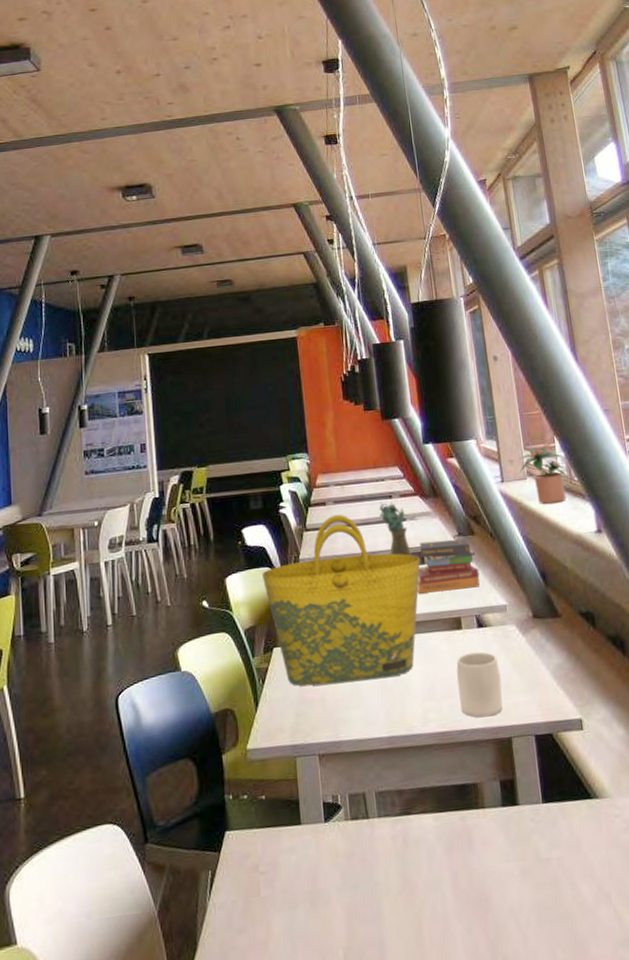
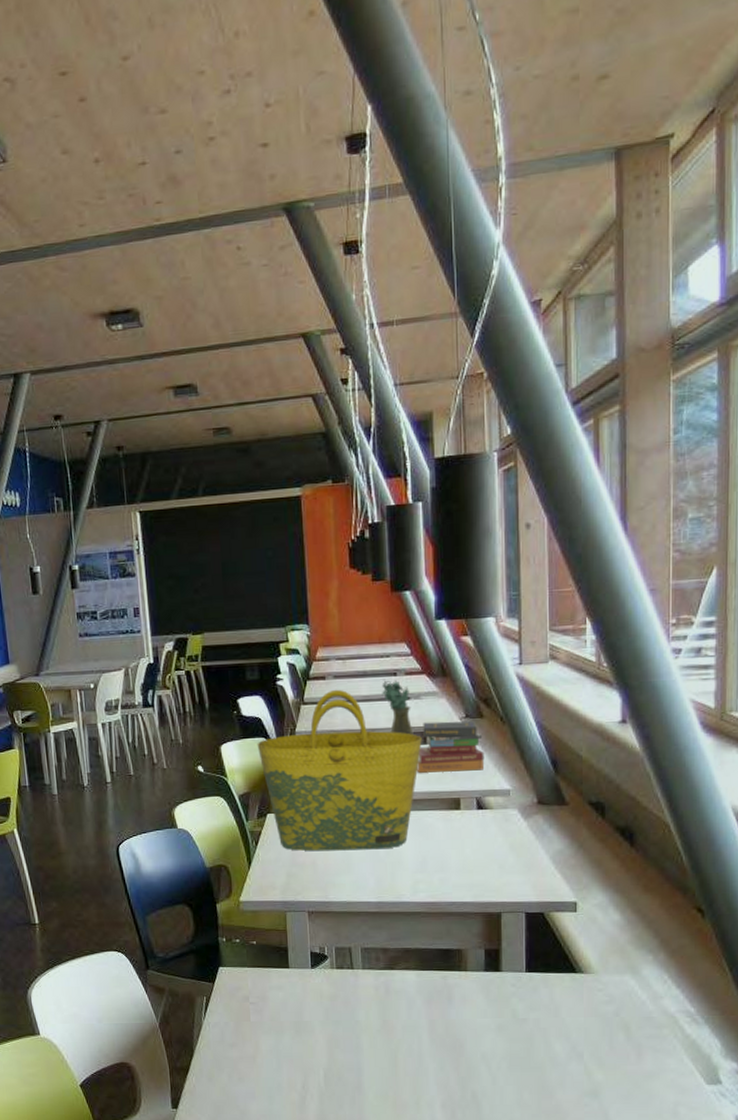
mug: present [456,651,503,718] -> none [450,832,497,892]
potted plant: present [520,445,570,504] -> none [542,626,598,691]

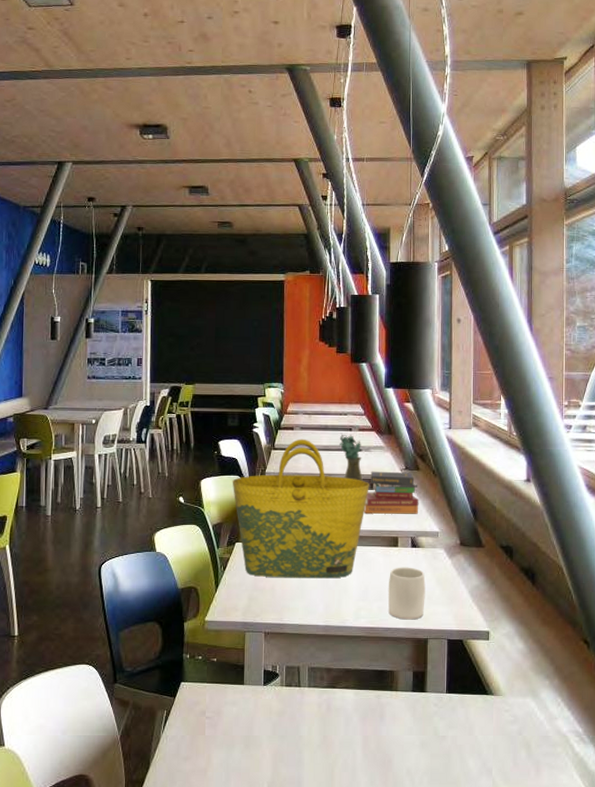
mug: none [450,832,497,892] -> present [387,567,426,620]

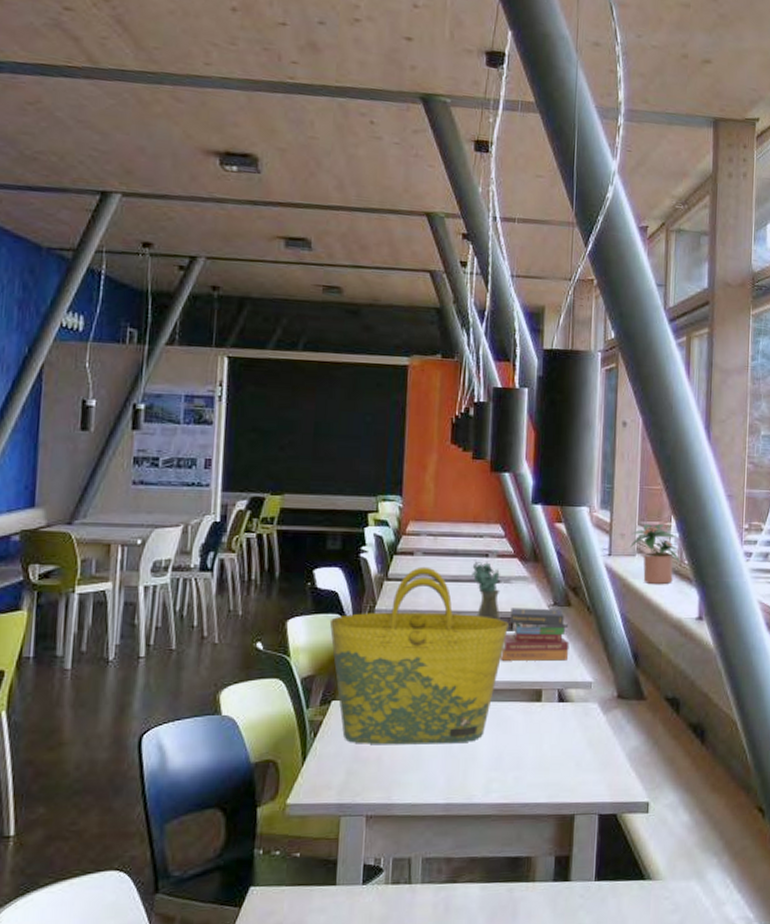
mug: present [387,567,426,620] -> none [526,726,574,792]
potted plant: none [467,402,509,453] -> present [630,523,680,585]

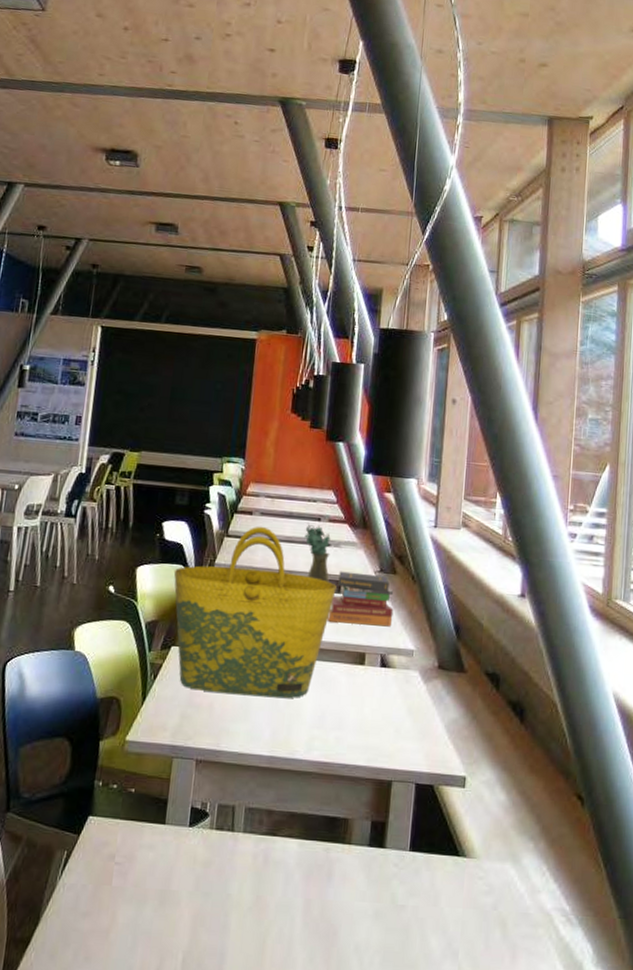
potted plant: present [630,523,680,585] -> none [455,499,504,560]

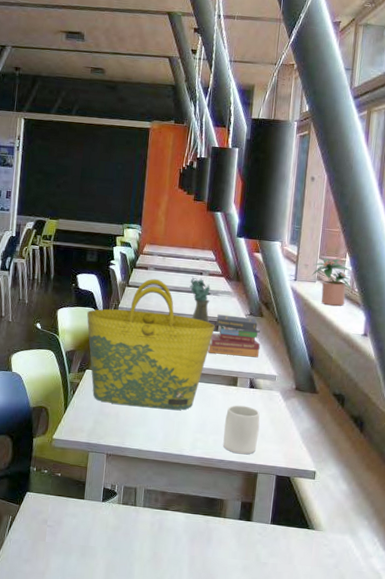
mug: none [347,690,394,757] -> present [223,405,260,455]
potted plant: none [455,499,504,560] -> present [312,258,352,306]

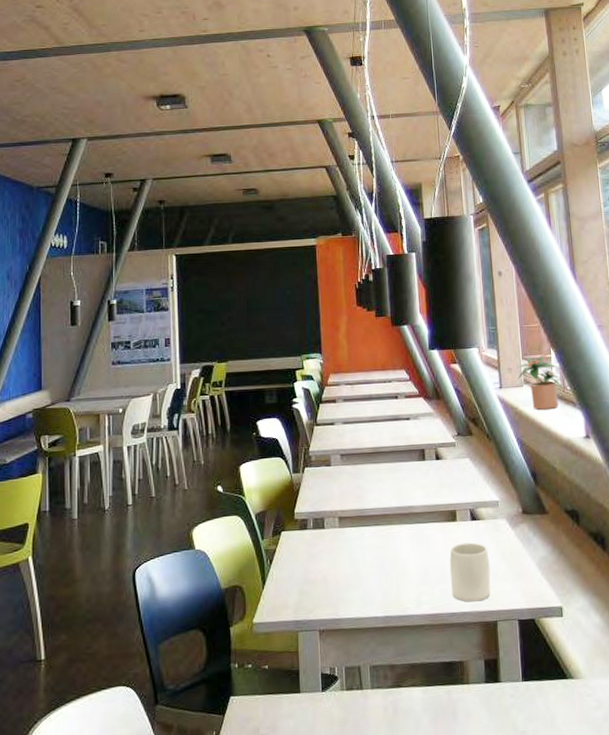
tote bag: present [86,278,215,410] -> none [273,411,421,568]
vase: present [189,276,210,323] -> none [385,401,414,452]
books: present [207,314,261,358] -> none [417,439,476,487]

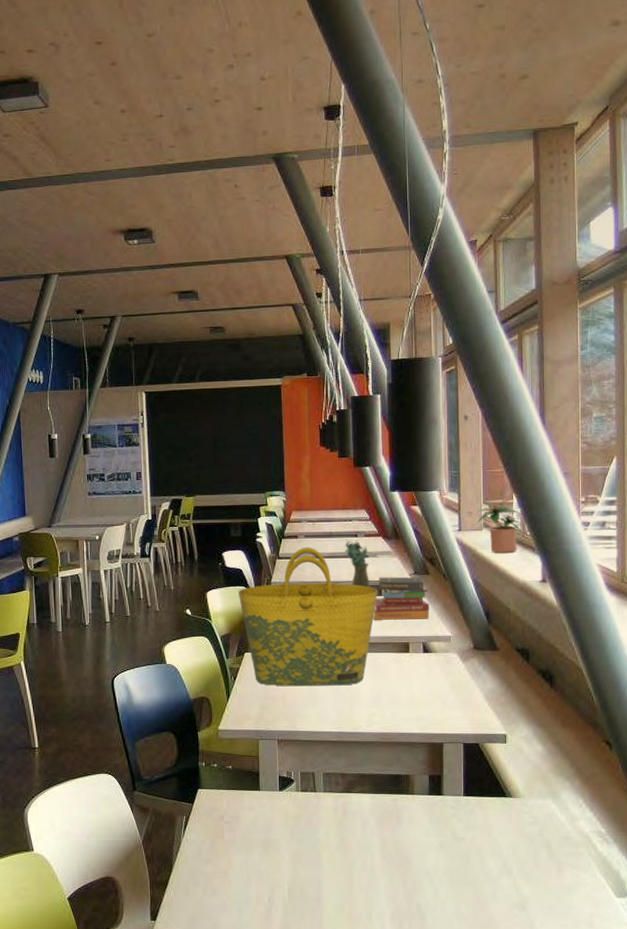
tote bag: none [273,411,421,568] -> present [238,547,378,687]
vase: none [385,401,414,452] -> present [345,539,371,588]
books: none [417,439,476,487] -> present [373,577,430,620]
mug: present [449,542,491,602] -> none [400,672,439,725]

